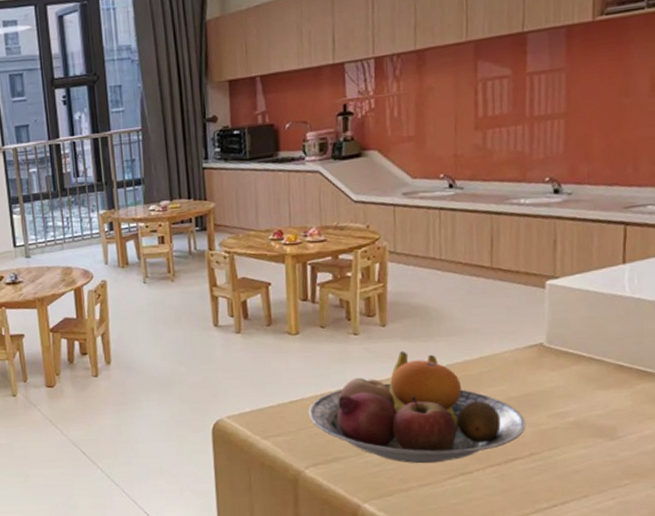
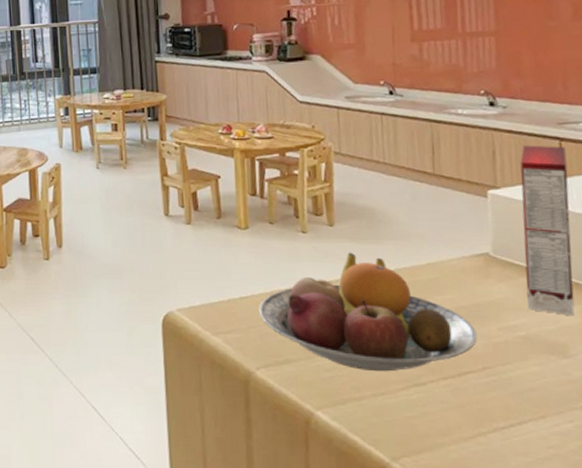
cereal box: none [578,231,631,400] -> present [520,145,575,316]

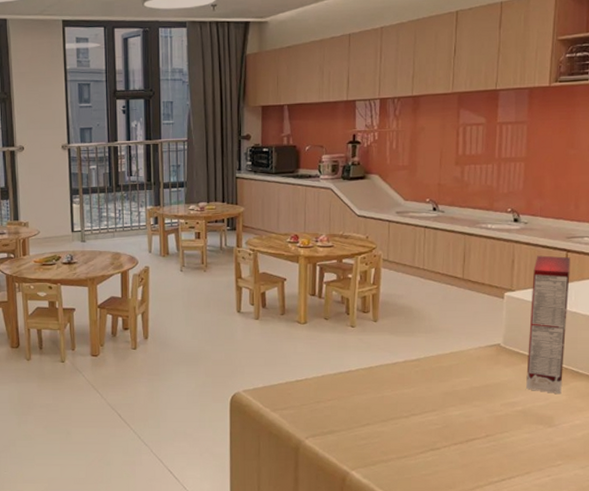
fruit bowl: present [258,252,478,372] -> none [310,343,484,439]

